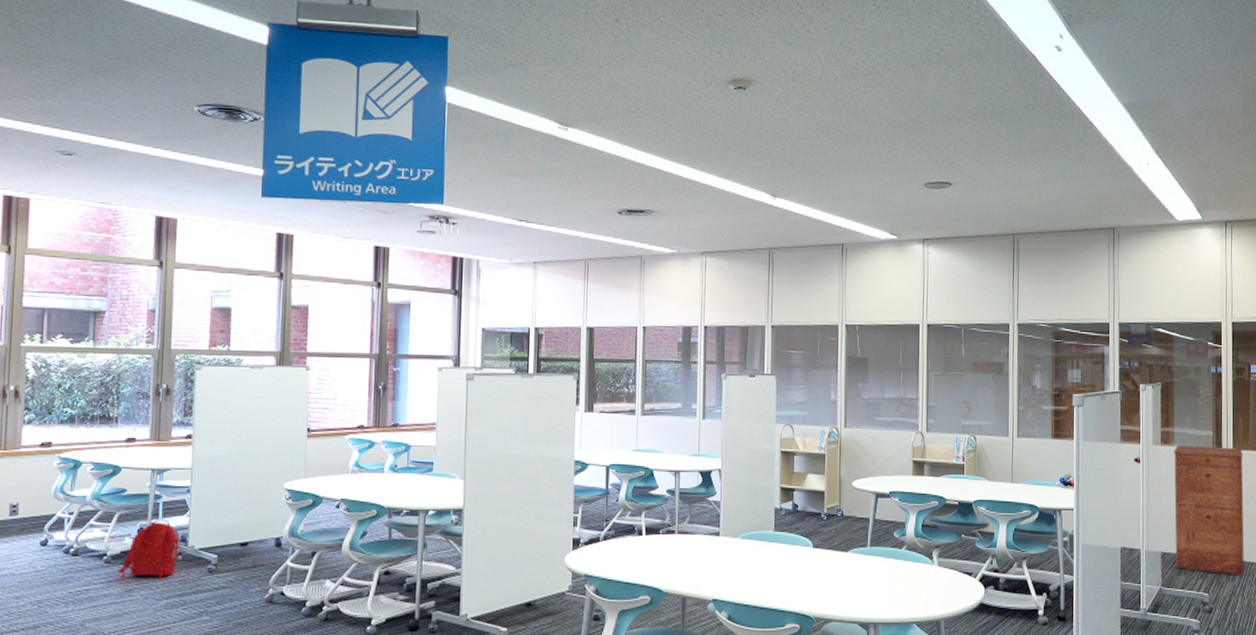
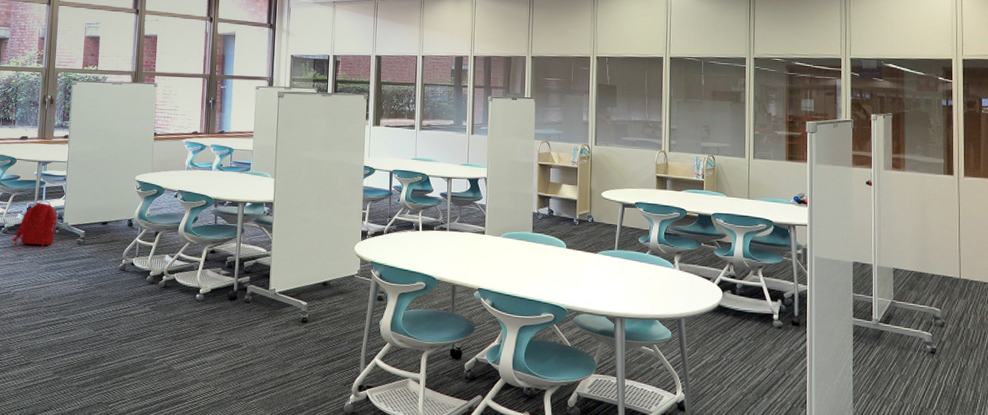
filing cabinet: present [1174,445,1244,576] -> none [905,170,977,295]

